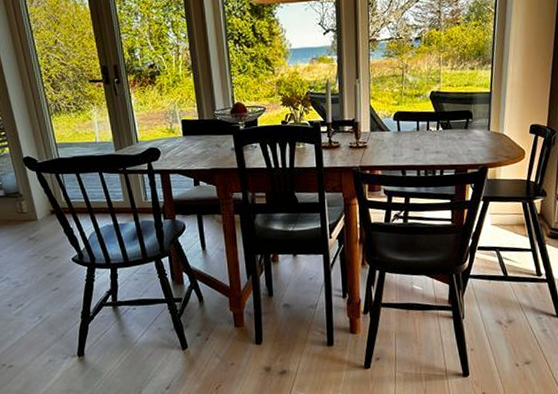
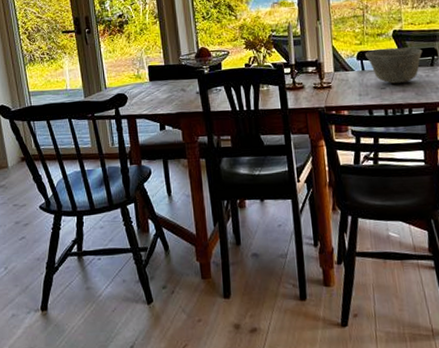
bowl: none [402,109,458,145] -> present [365,47,423,84]

